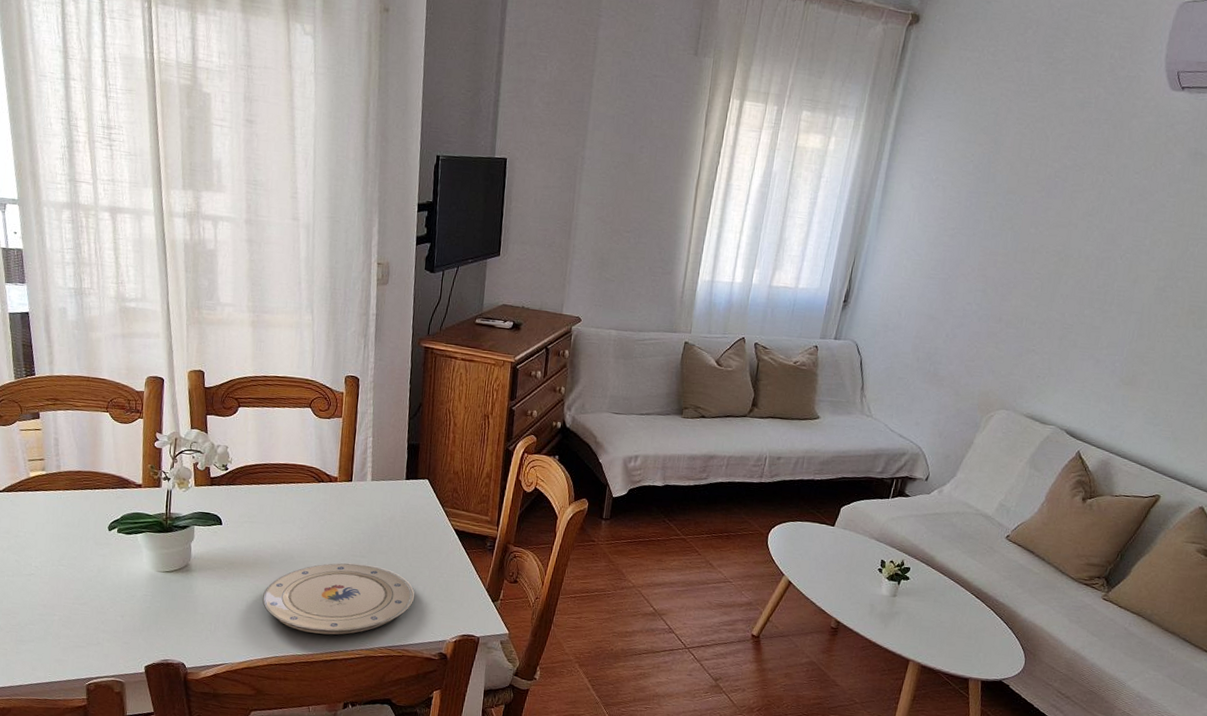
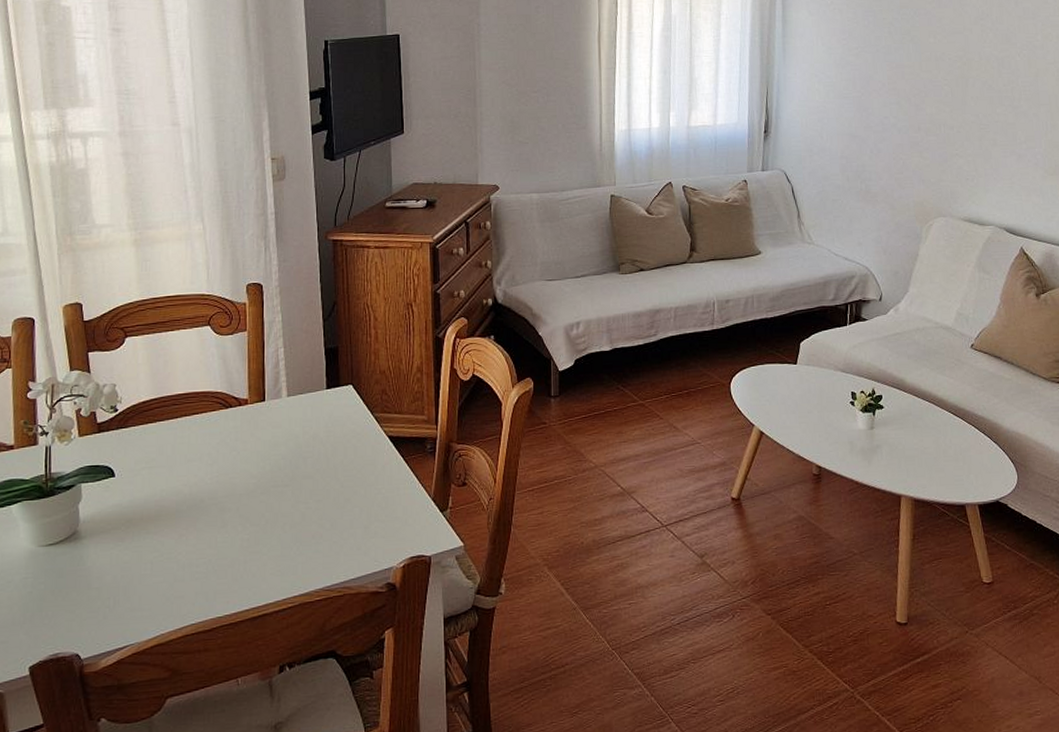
plate: present [262,562,415,635] -> none [170,493,351,588]

